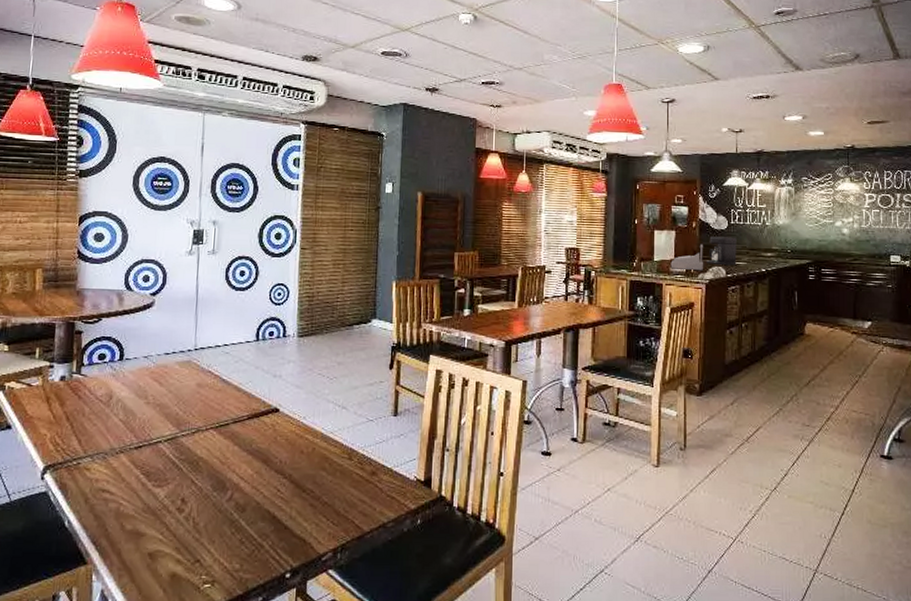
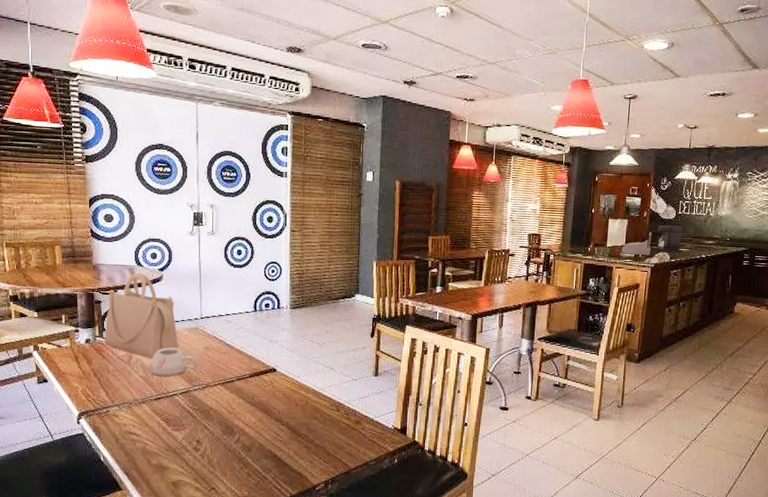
handbag: none [81,298,168,399] -> present [104,272,179,359]
cup: none [131,385,189,420] -> present [149,347,198,377]

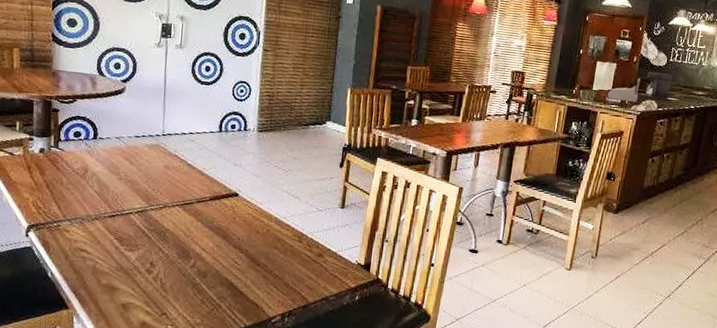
handbag: present [104,272,179,359] -> none [59,82,138,174]
cup: present [149,347,198,377] -> none [104,163,157,194]

